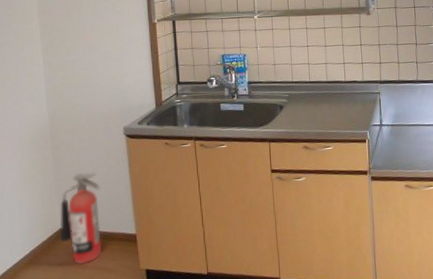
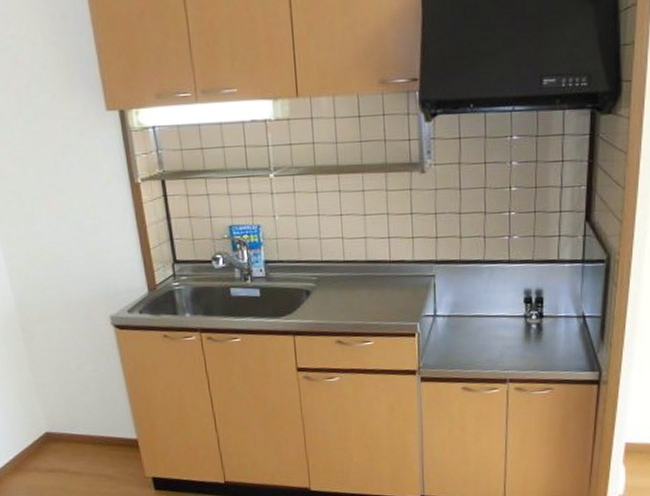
fire extinguisher: present [60,172,102,265] -> none [43,369,98,471]

